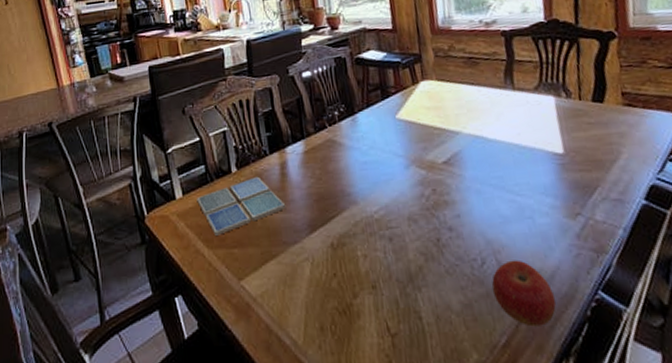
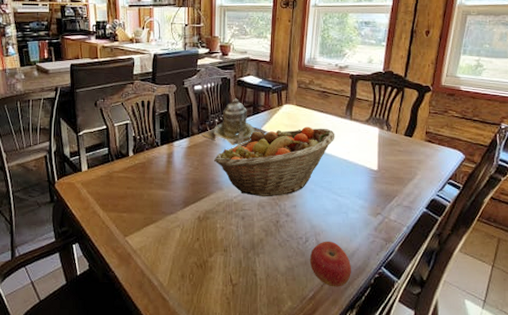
drink coaster: present [197,176,286,236] -> none [98,161,168,202]
teapot: none [320,80,404,144] -> present [201,97,267,146]
fruit basket: none [341,105,497,208] -> present [214,126,335,197]

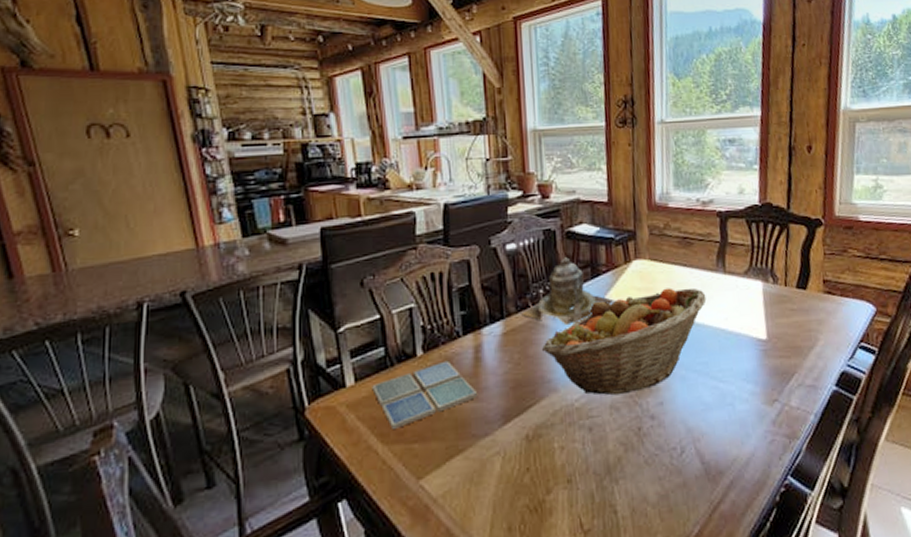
drink coaster: none [98,161,168,202] -> present [372,360,478,429]
apple: present [309,241,351,287] -> none [689,447,748,515]

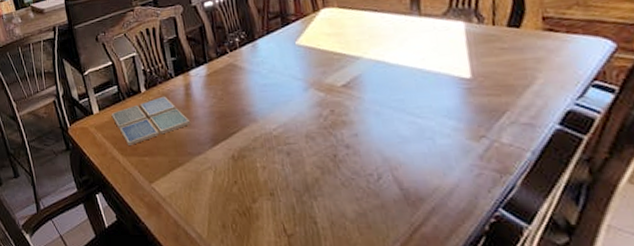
teapot: present [521,256,613,326] -> none [221,9,303,68]
fruit basket: present [542,288,707,396] -> none [241,31,400,127]

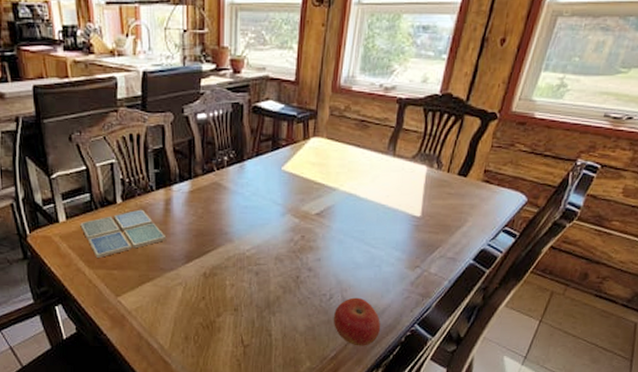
apple: none [387,176,453,237] -> present [333,297,380,346]

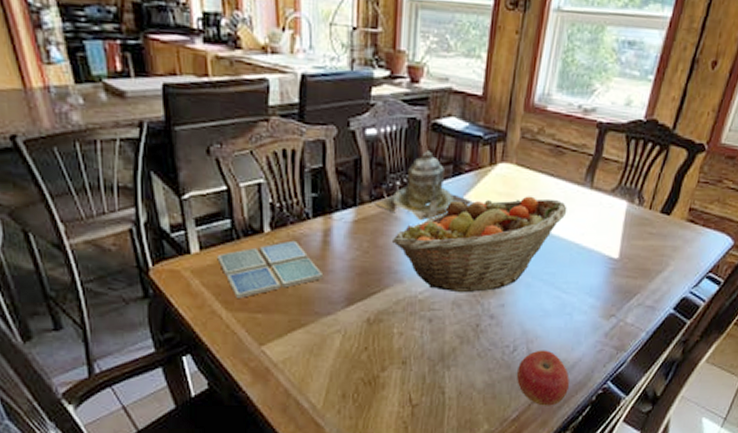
teapot: none [207,129,288,190] -> present [375,149,471,221]
fruit basket: none [223,165,373,250] -> present [393,196,567,293]

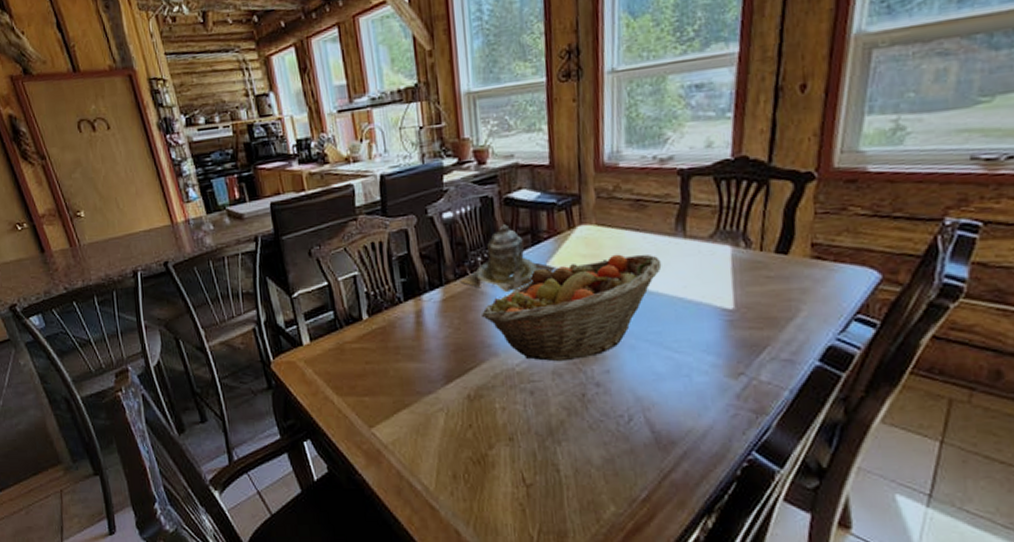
drink coaster: present [217,240,324,298] -> none [325,324,421,383]
apple: present [516,350,570,406] -> none [637,418,704,483]

